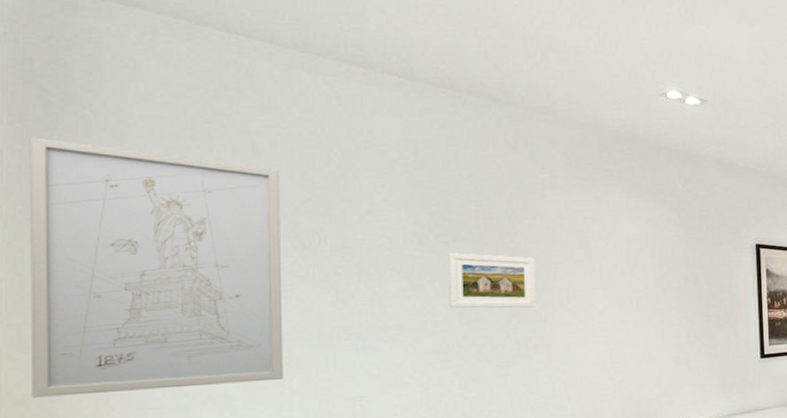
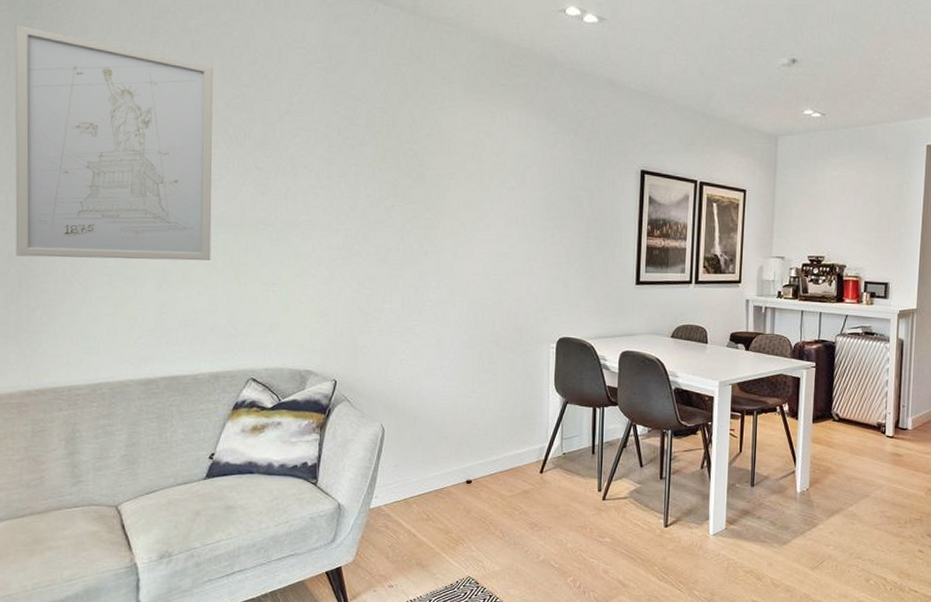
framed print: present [448,253,537,308] -> none [352,156,431,215]

